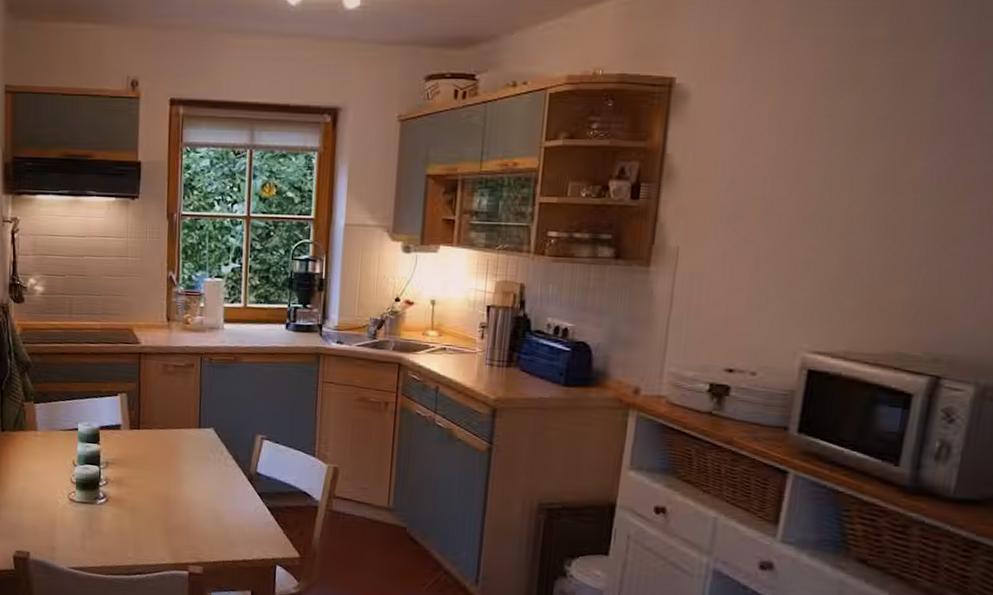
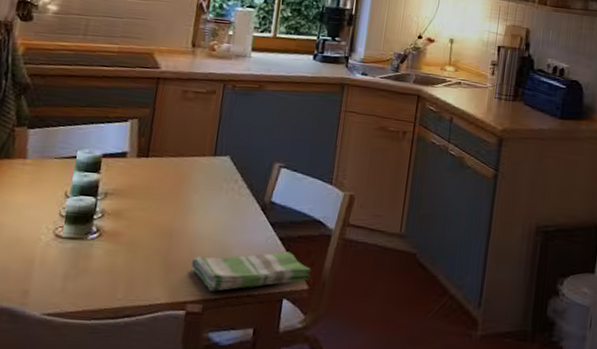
dish towel: none [188,521,302,555] -> present [190,251,312,291]

